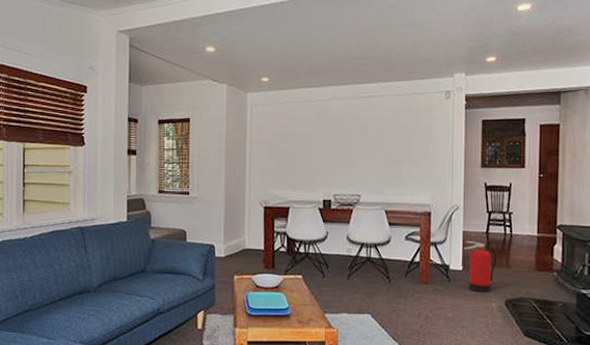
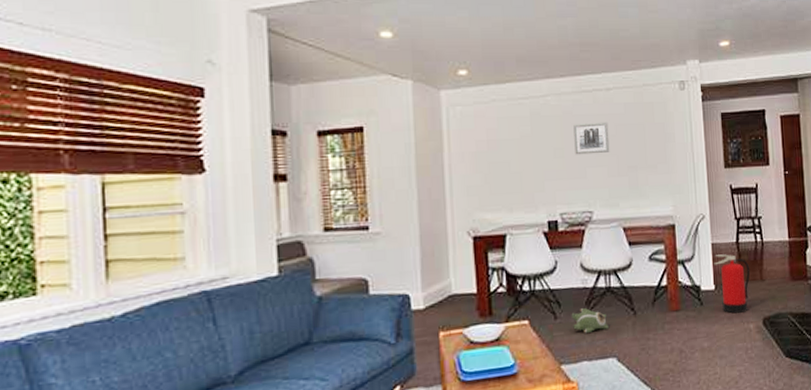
plush toy: none [336,272,366,291] -> present [571,308,609,333]
wall art: none [349,123,380,149] -> present [573,122,610,155]

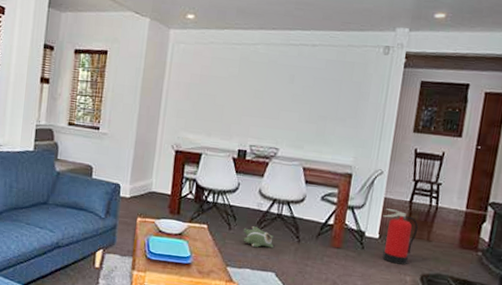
wall art: present [573,122,610,155] -> none [273,72,308,101]

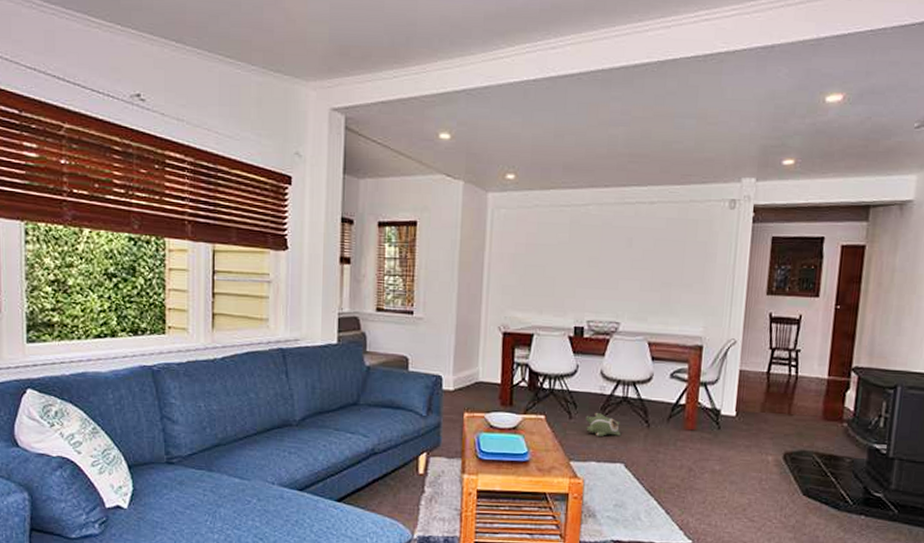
fire extinguisher: present [382,208,419,265] -> none [739,382,778,443]

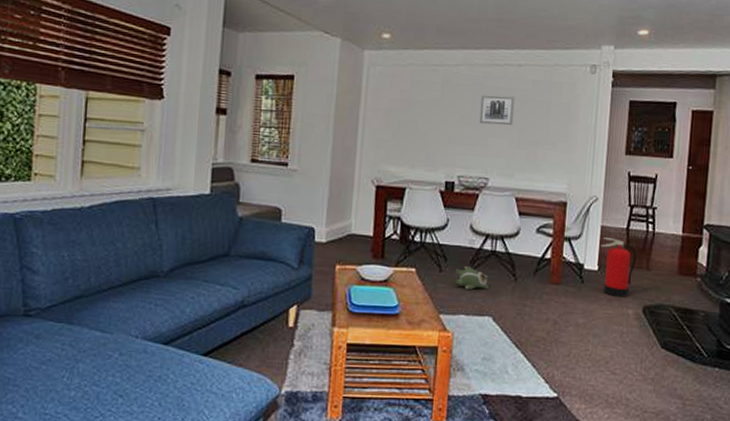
wall art: none [609,235,648,267] -> present [479,95,515,125]
fire extinguisher: none [739,382,778,443] -> present [601,237,637,297]

